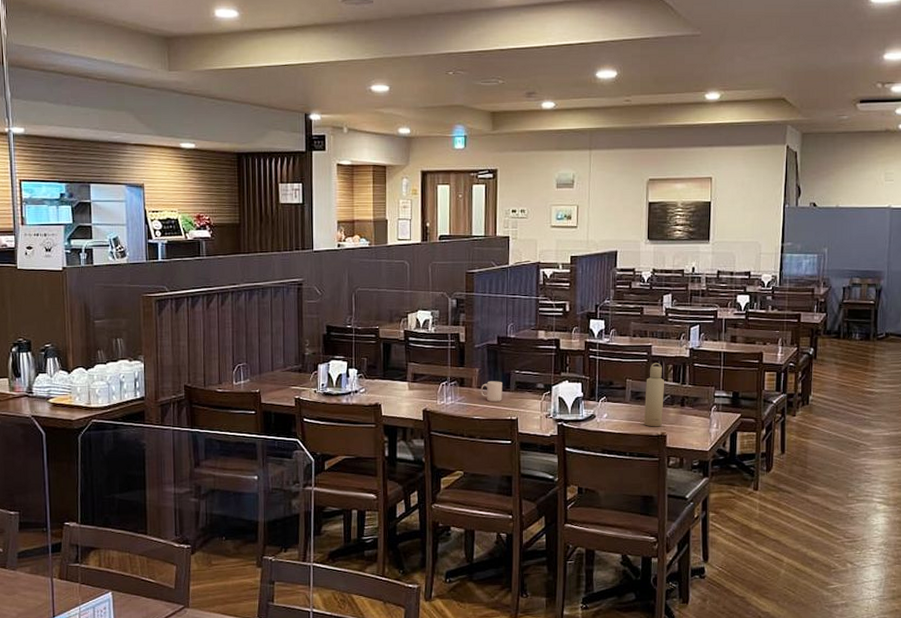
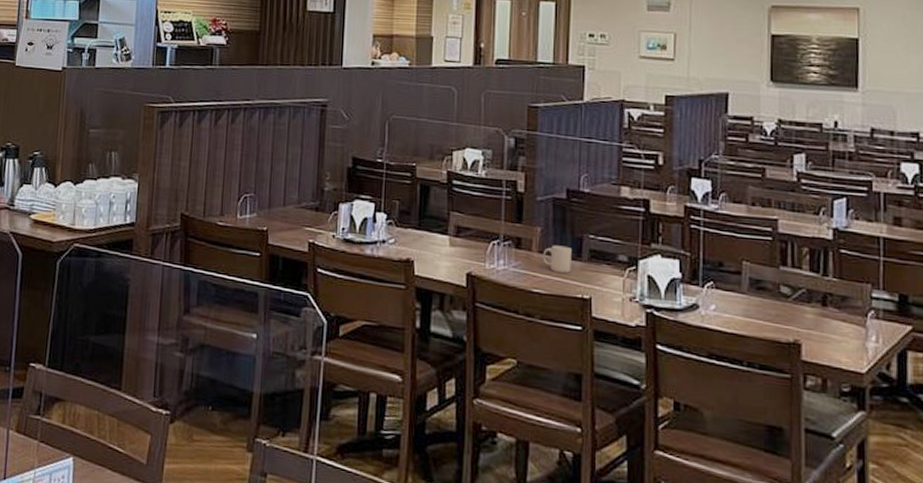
bottle: present [643,362,665,427] -> none [767,242,798,332]

